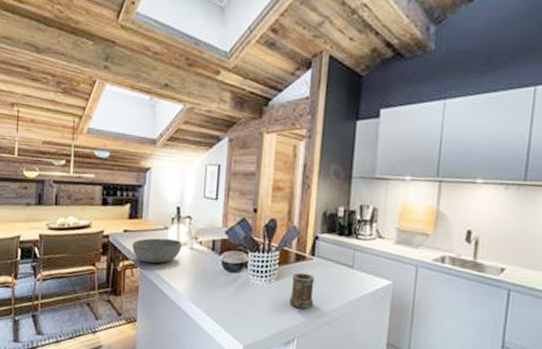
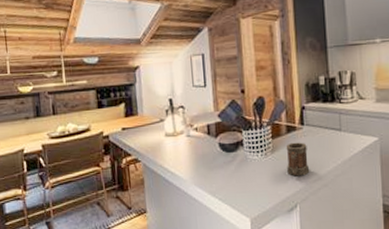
bowl: present [132,238,182,264] -> none [131,130,179,156]

